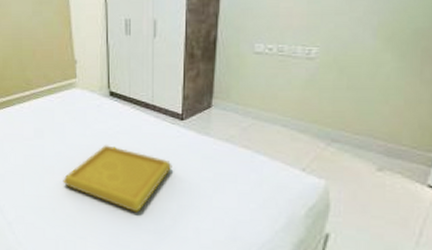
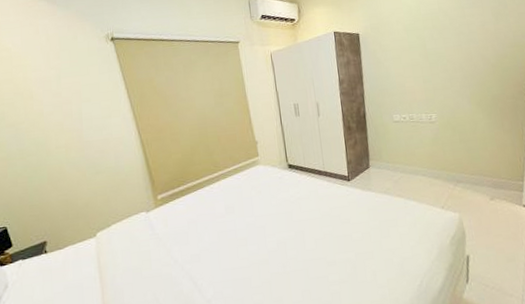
serving tray: present [63,145,172,213] -> none [255,211,347,268]

